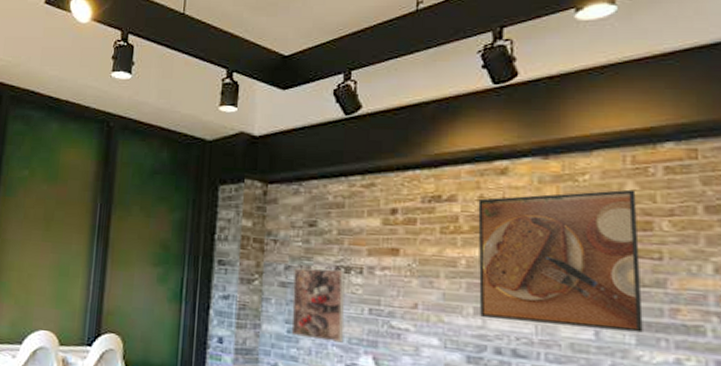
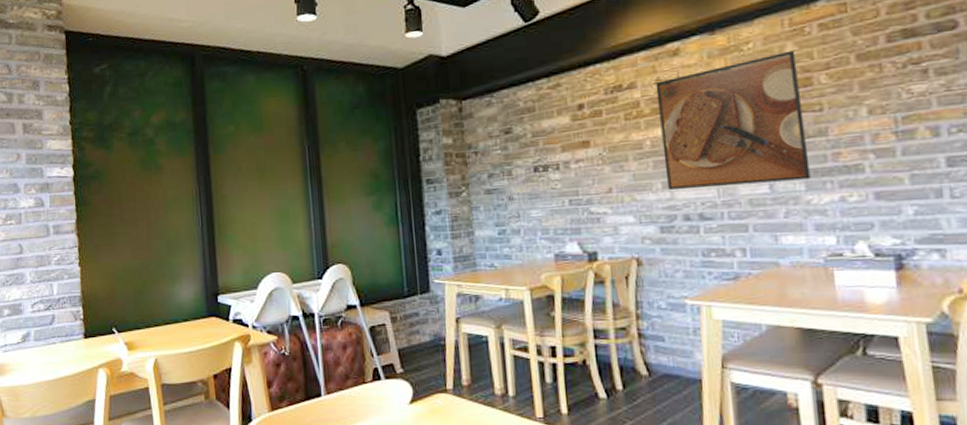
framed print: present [291,267,345,343] -> none [497,169,550,236]

